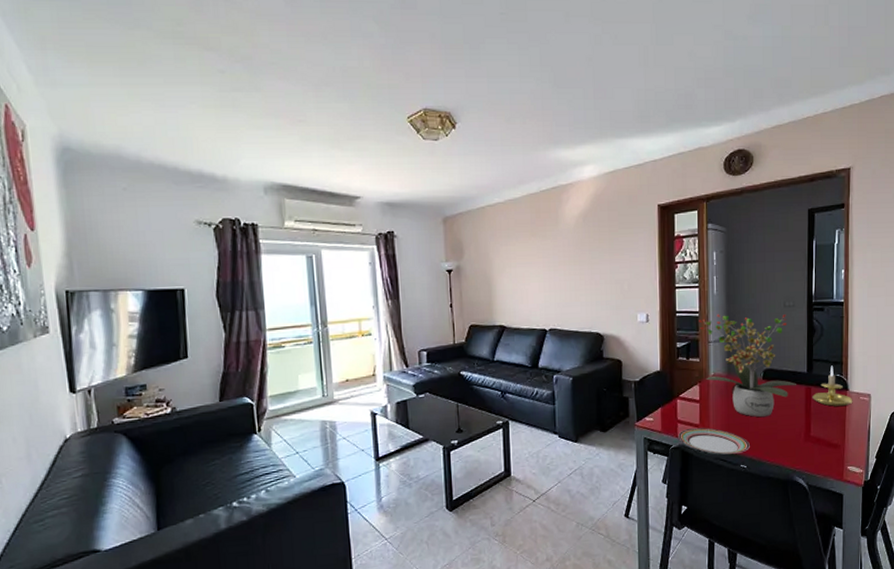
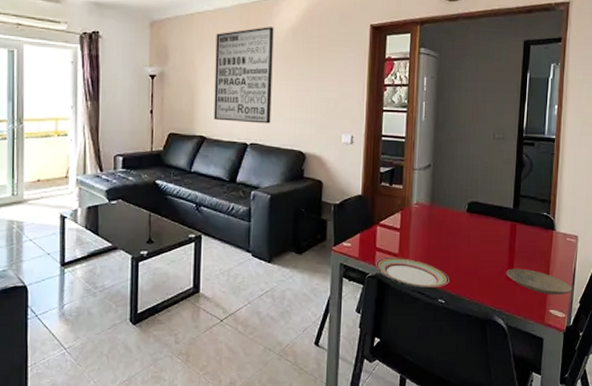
wall art: none [508,214,568,310] -> present [213,27,274,124]
potted plant: present [699,314,796,418] -> none [404,141,501,252]
plate: none [804,429,869,453] -> present [506,268,573,295]
candle holder: present [812,365,853,407] -> none [517,203,559,247]

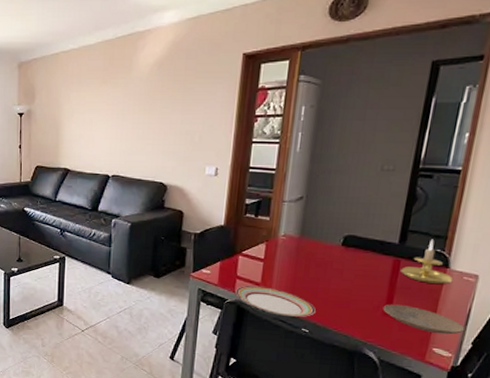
wall art: present [213,27,274,124] -> none [77,62,138,157]
candle holder: none [517,203,559,247] -> present [400,239,453,285]

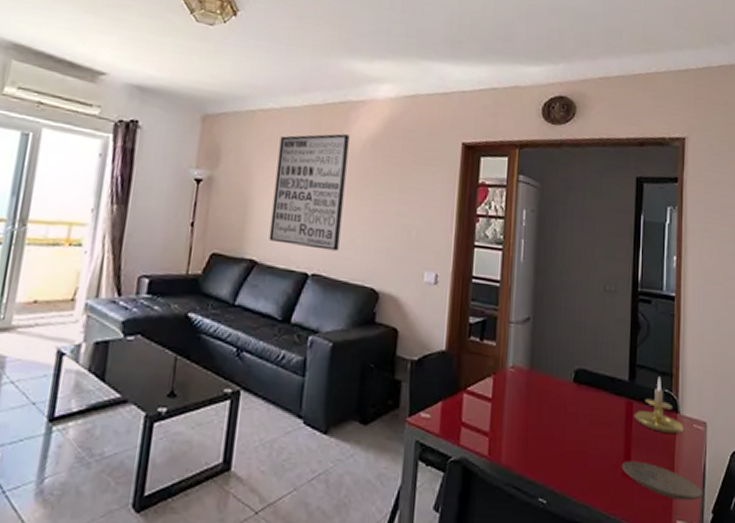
wall art: none [77,62,138,157] -> present [269,133,350,251]
plate: present [235,285,316,317] -> none [461,435,552,481]

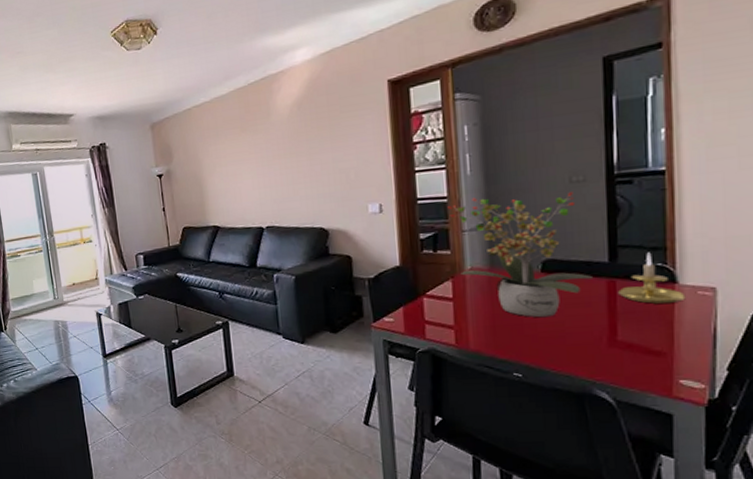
wall art: present [269,133,350,251] -> none [216,105,285,209]
potted plant: none [499,287,615,435] -> present [447,192,592,318]
plate: present [622,460,704,501] -> none [606,332,715,363]

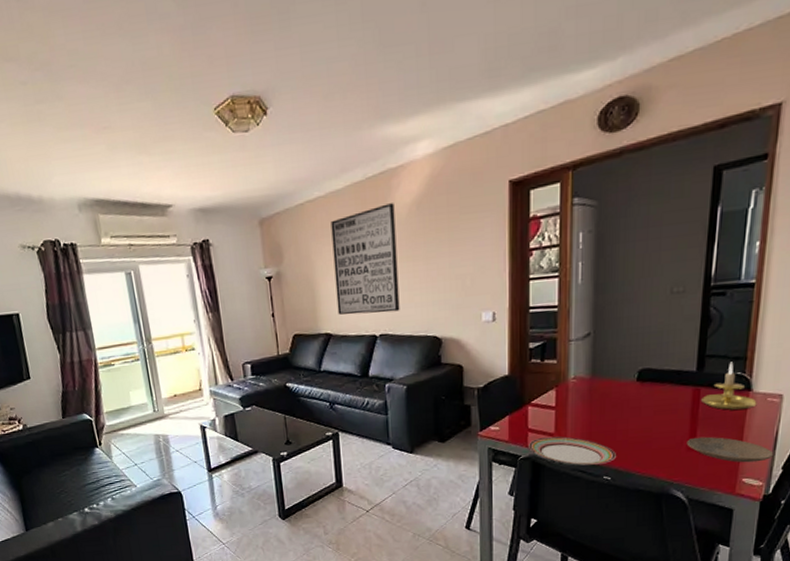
wall art: none [216,105,285,209] -> present [331,203,400,315]
plate: none [427,329,526,361] -> present [529,436,616,466]
potted plant: present [447,192,592,318] -> none [557,303,681,424]
plate: none [606,332,715,363] -> present [686,436,774,463]

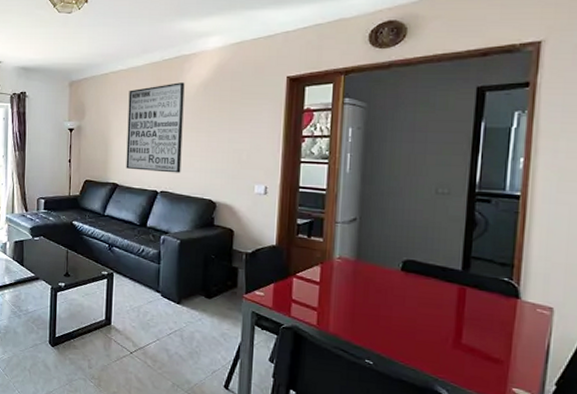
plate: present [529,436,616,466] -> none [291,310,379,347]
plate: present [686,436,774,463] -> none [452,336,546,374]
candle holder: present [701,362,757,410] -> none [467,267,526,317]

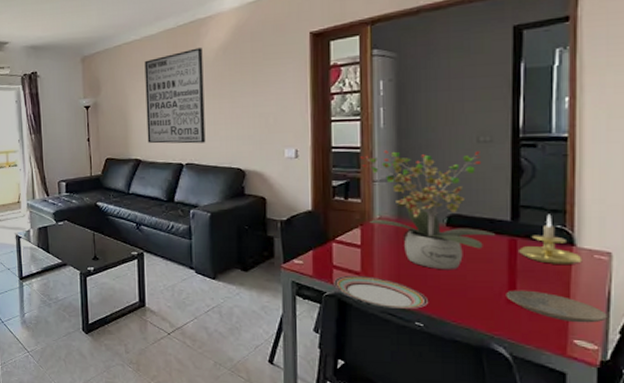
plate: none [291,310,379,347] -> present [334,275,428,309]
potted plant: none [325,194,446,313] -> present [360,150,495,270]
plate: none [452,336,546,374] -> present [506,290,608,323]
candle holder: none [467,267,526,317] -> present [519,214,583,266]

